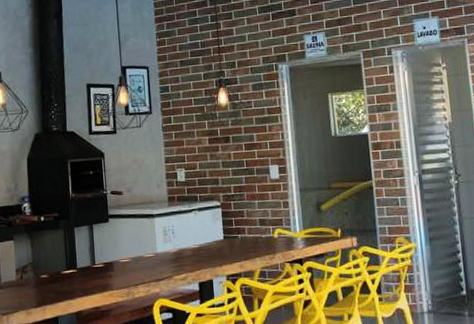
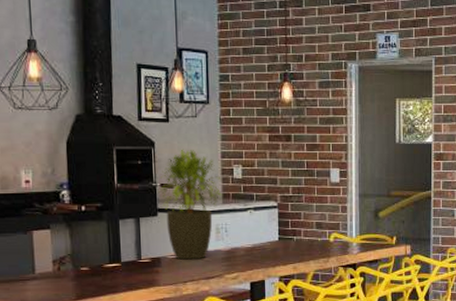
potted plant: none [109,157,167,263] -> present [159,149,222,260]

